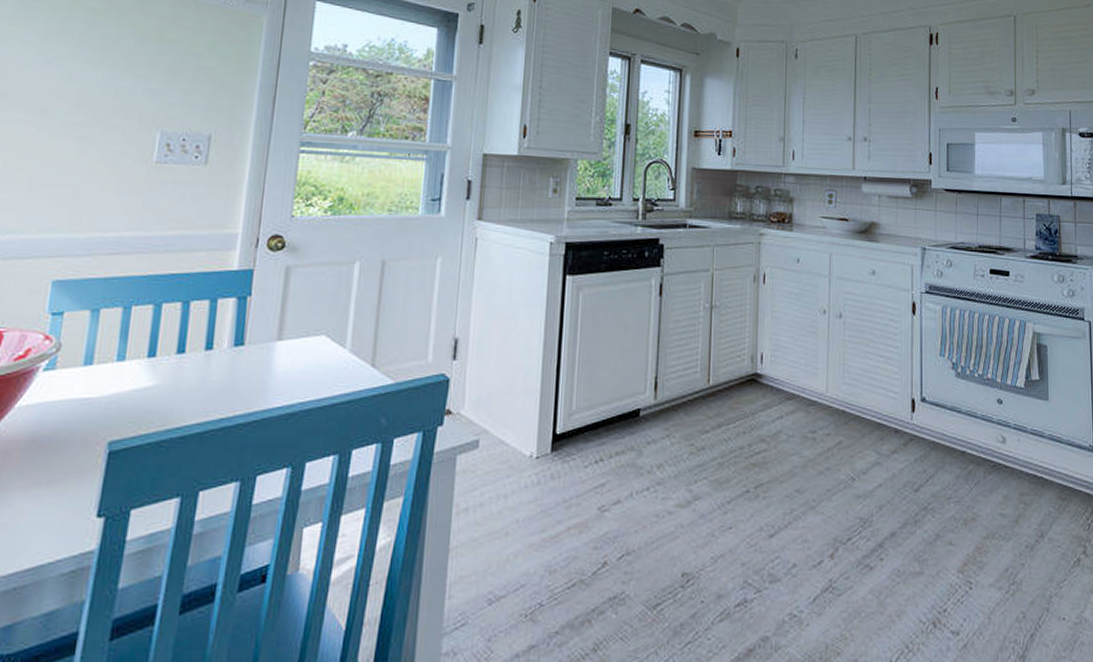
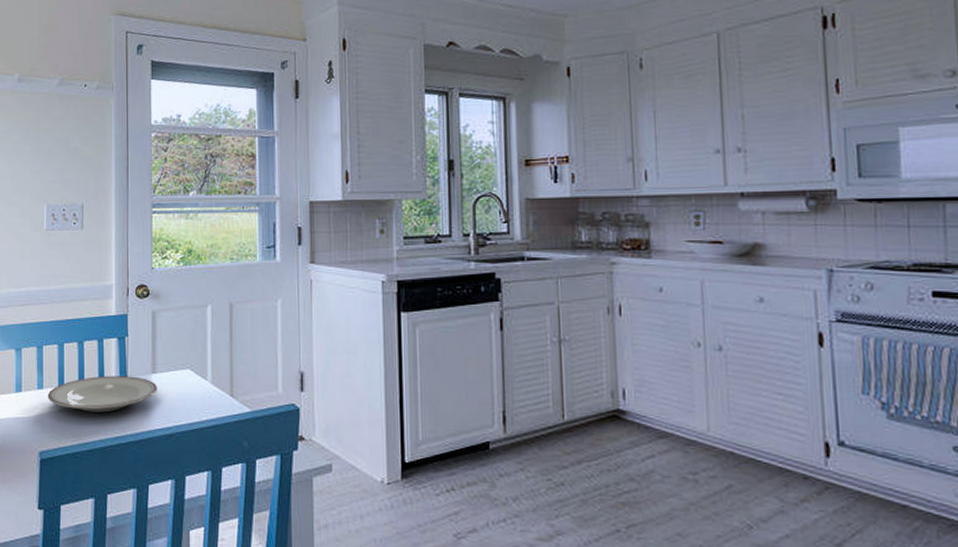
plate: none [129,343,283,389] -> present [47,375,158,413]

